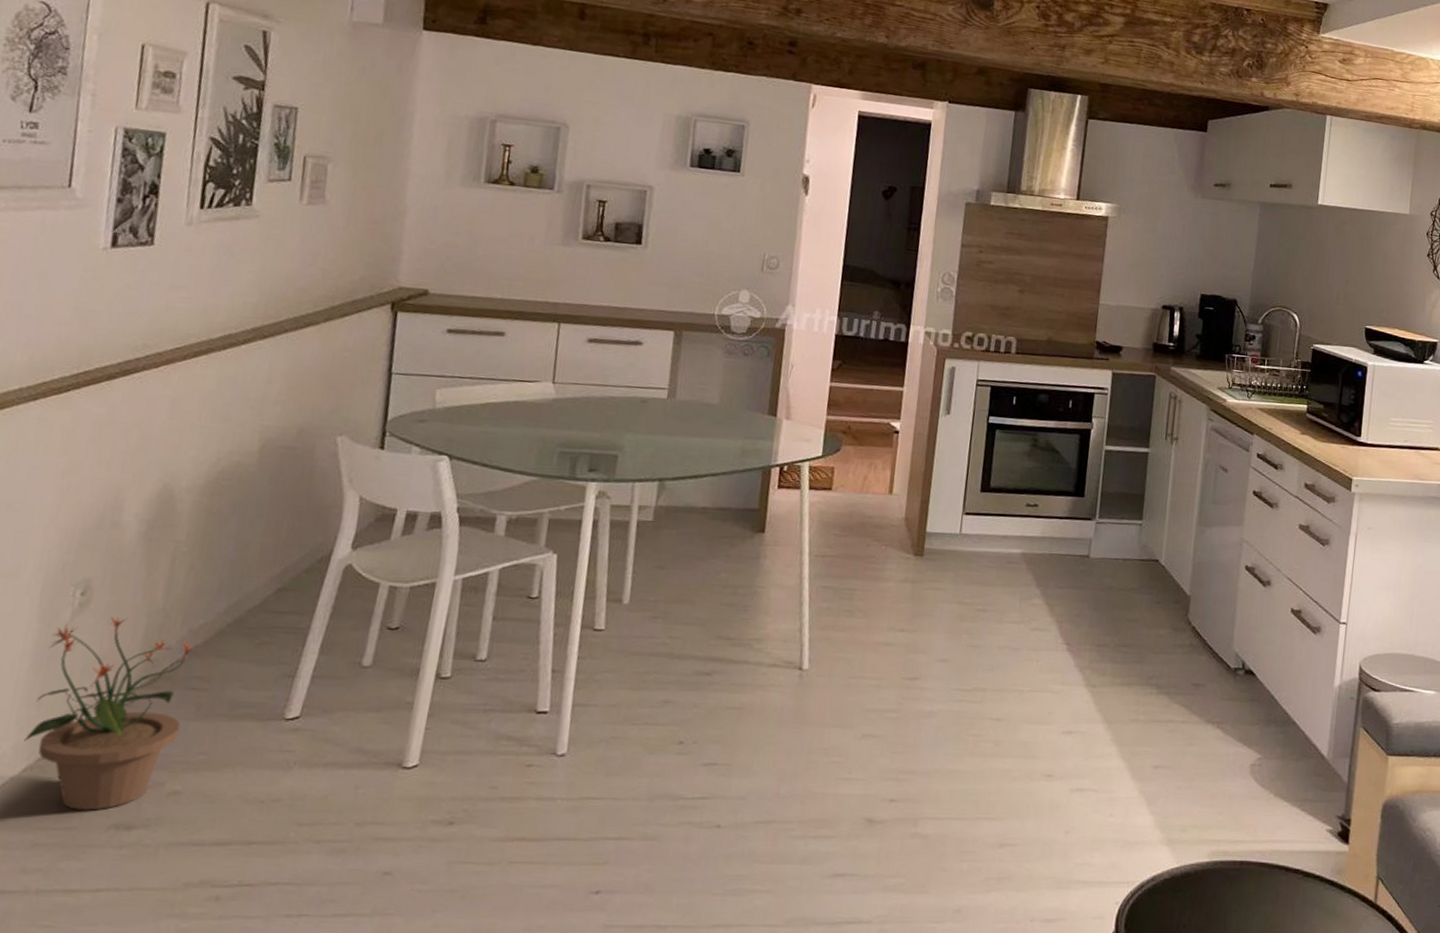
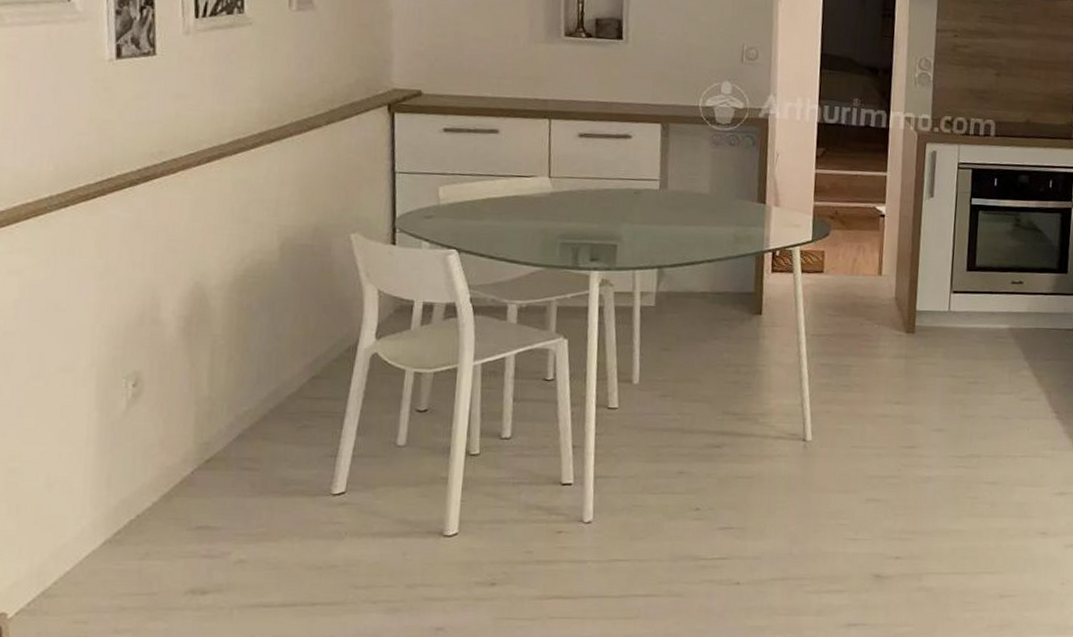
potted plant: present [24,615,197,811] -> none [100,404,245,578]

